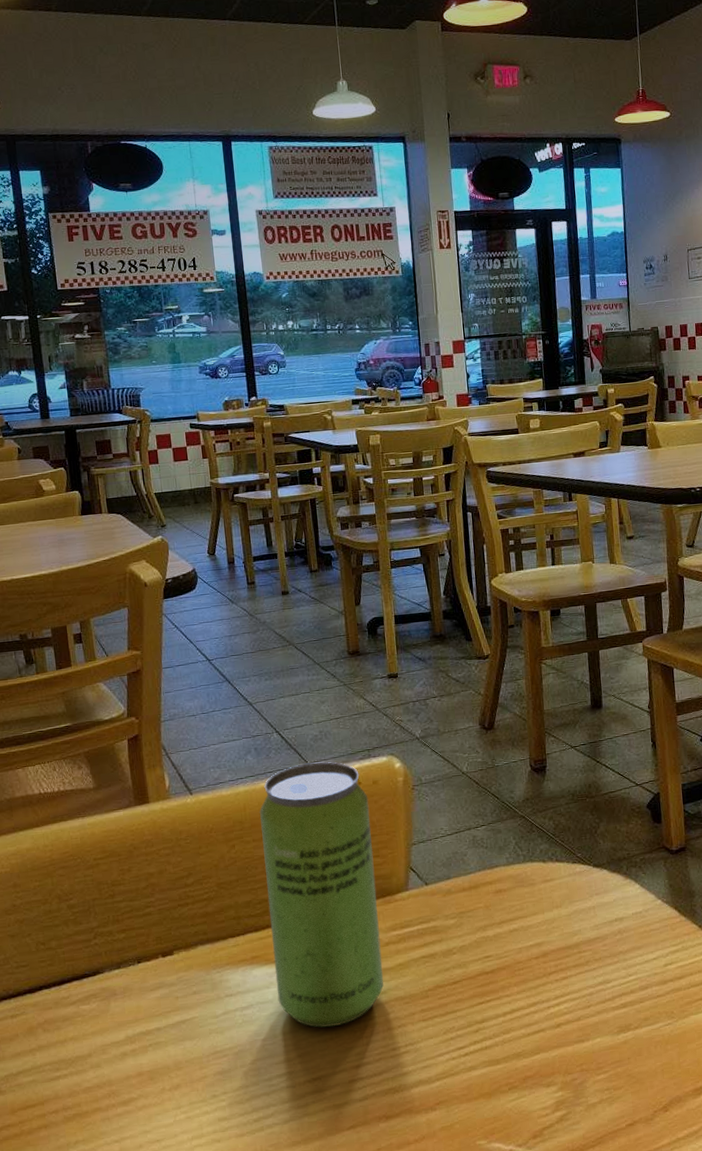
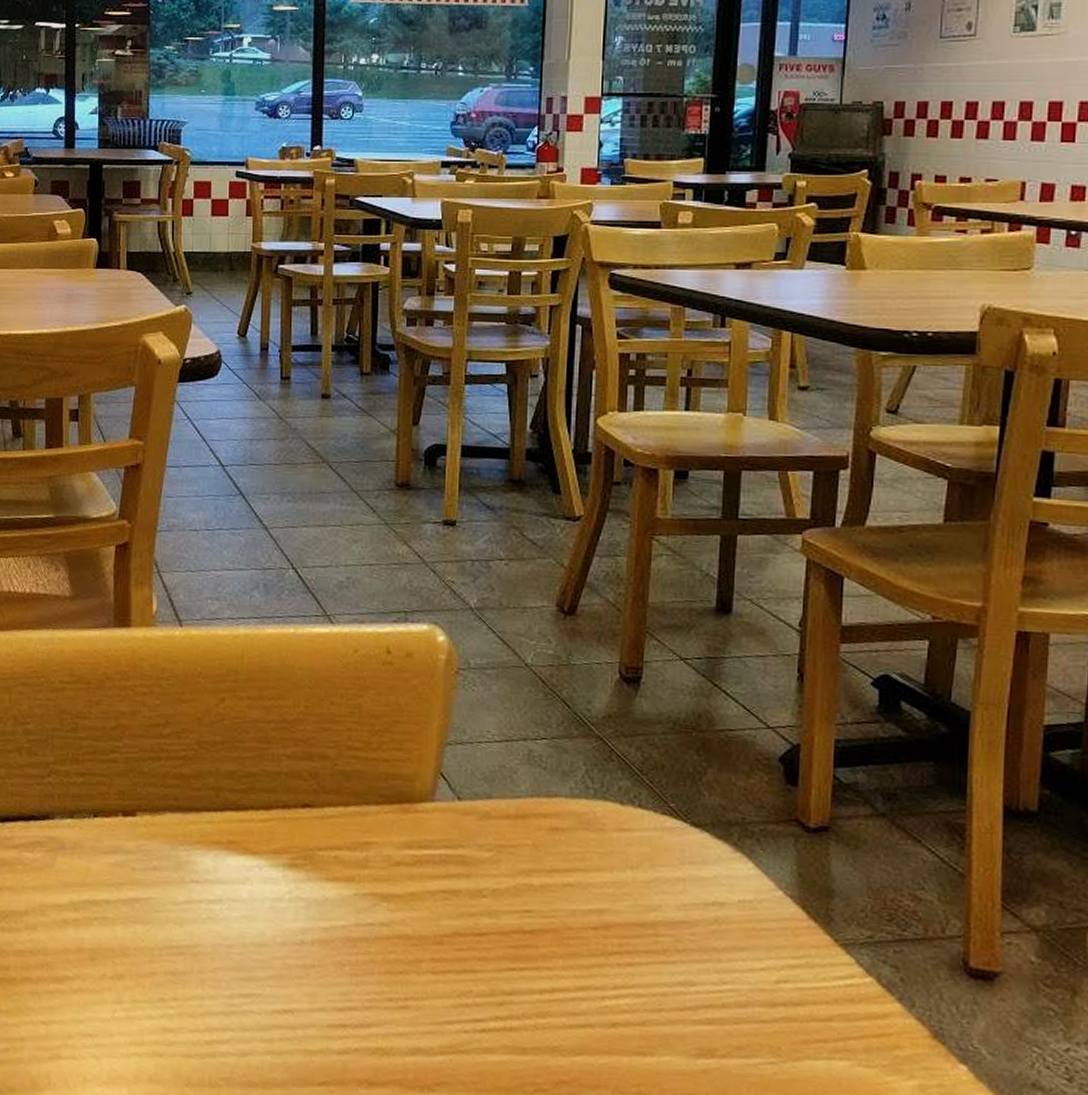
beverage can: present [259,762,384,1028] -> none [253,614,398,953]

